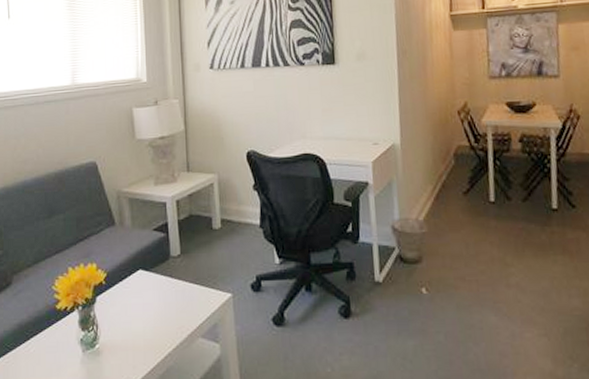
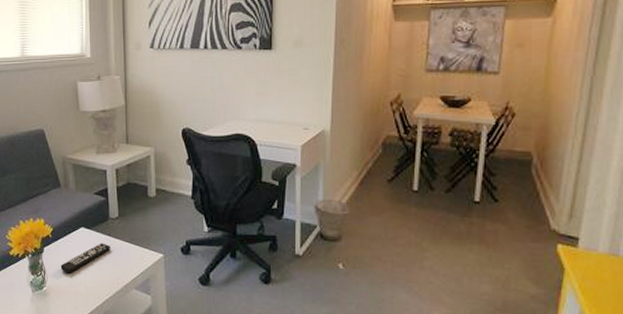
remote control: none [115,286,172,326] -> present [60,243,110,274]

